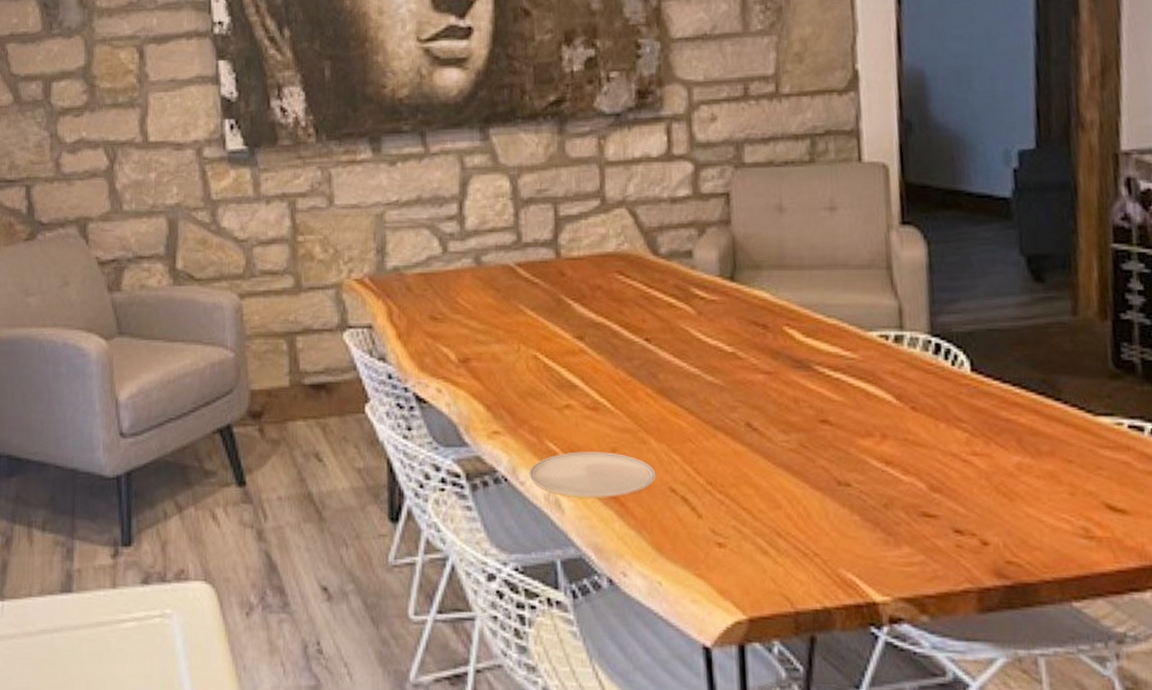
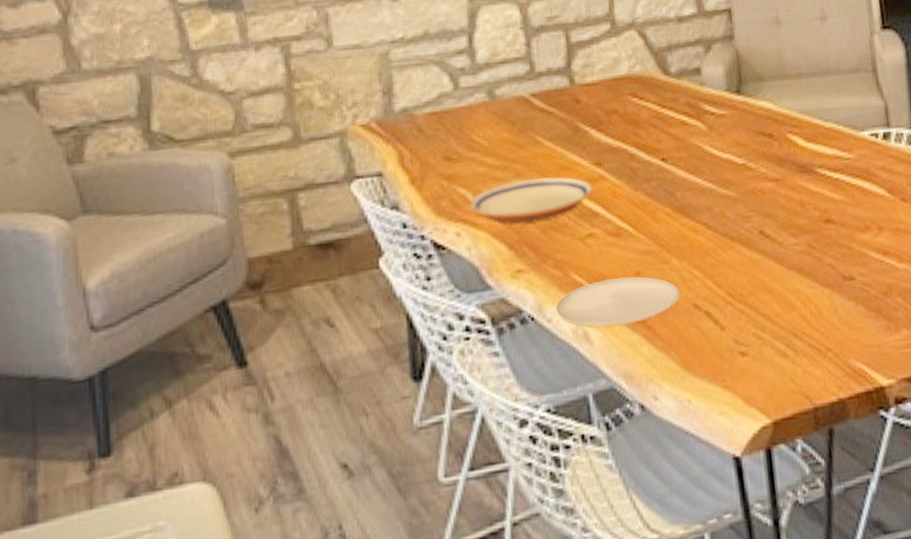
plate: none [451,346,572,387] -> present [469,177,592,223]

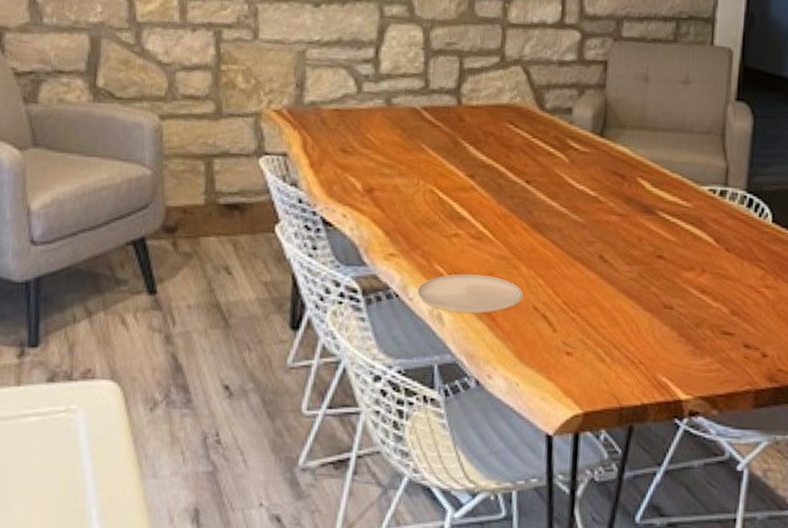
plate: present [469,177,592,223] -> none [357,179,463,216]

